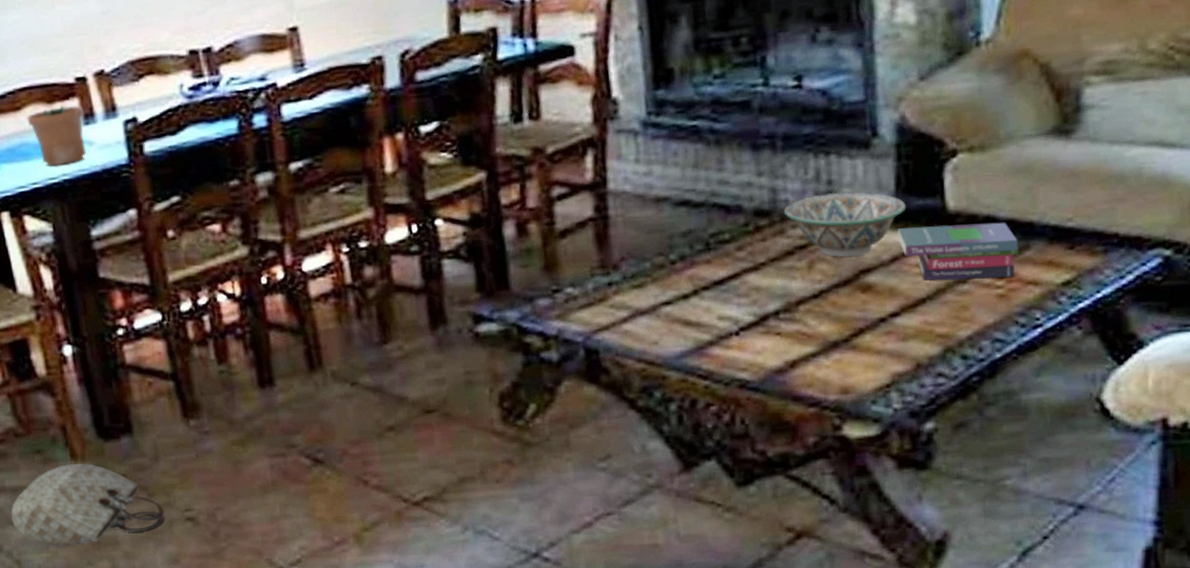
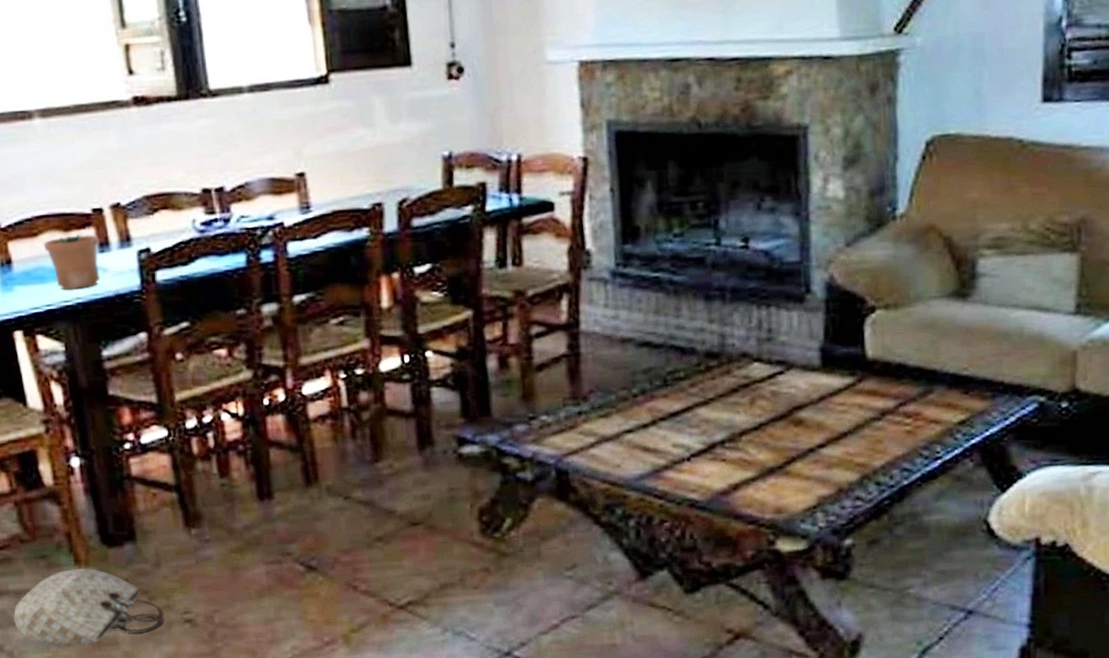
decorative bowl: present [783,191,907,257] -> none [730,339,833,395]
books: present [898,222,1020,281] -> none [826,369,924,417]

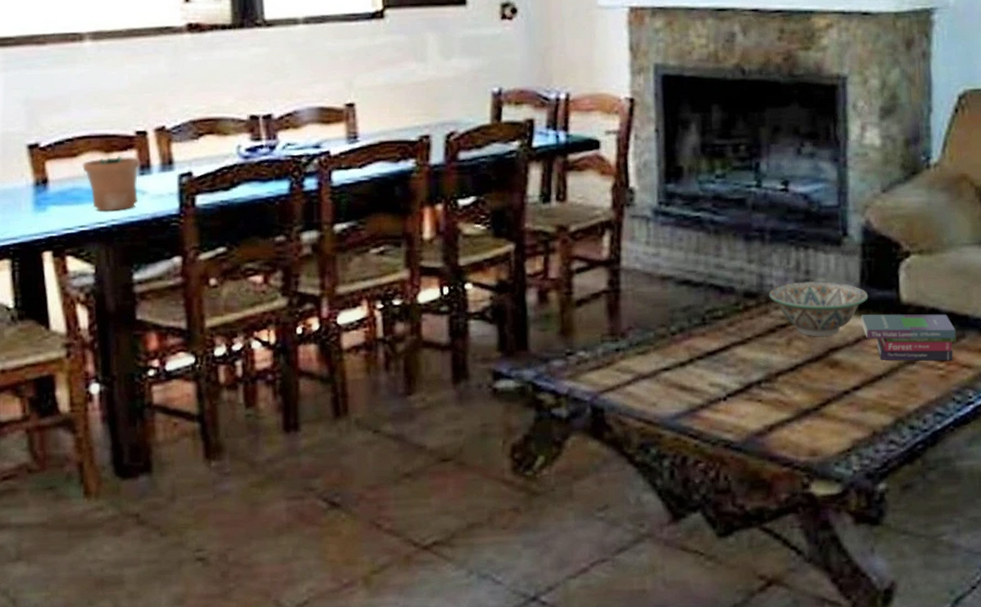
handbag: present [13,568,164,648] -> none [13,500,175,587]
decorative bowl: none [730,339,833,395] -> present [768,281,869,336]
books: none [826,369,924,417] -> present [861,314,957,361]

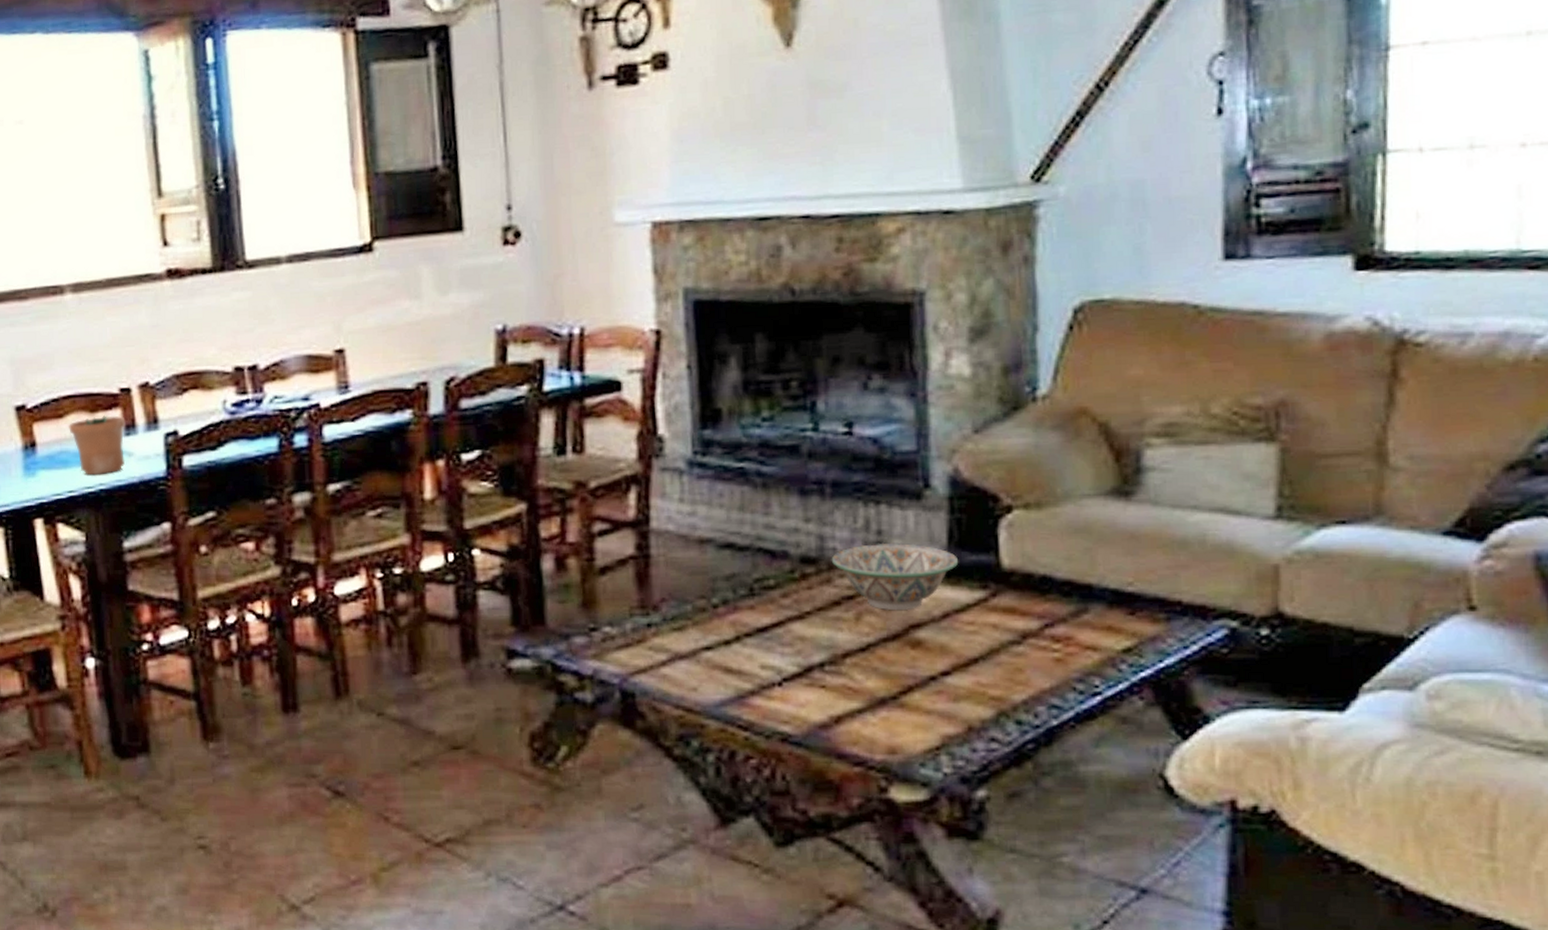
books: present [861,314,957,361] -> none [950,583,1077,641]

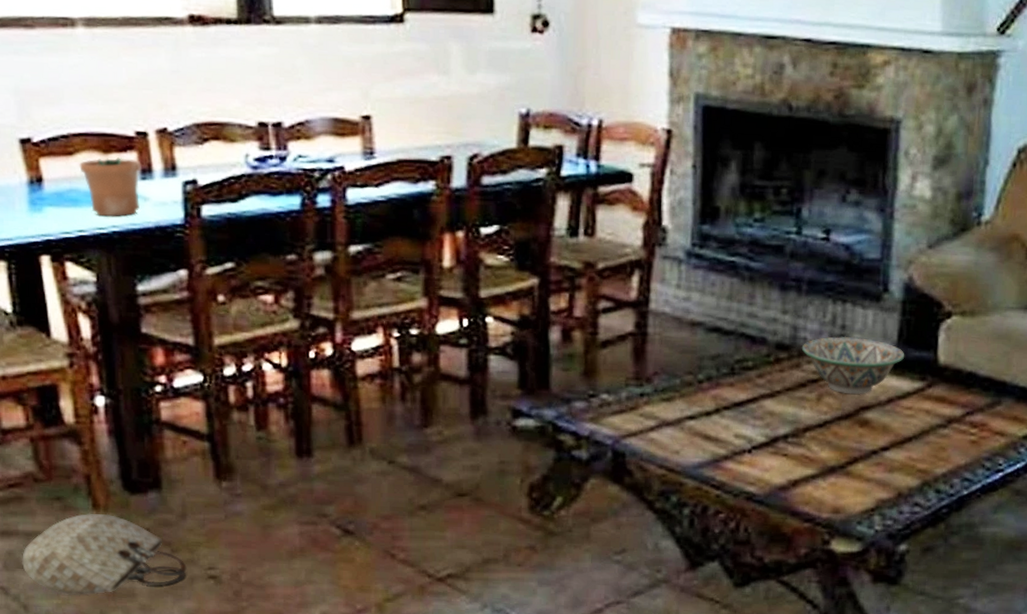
handbag: none [19,781,176,869] -> present [22,513,187,595]

